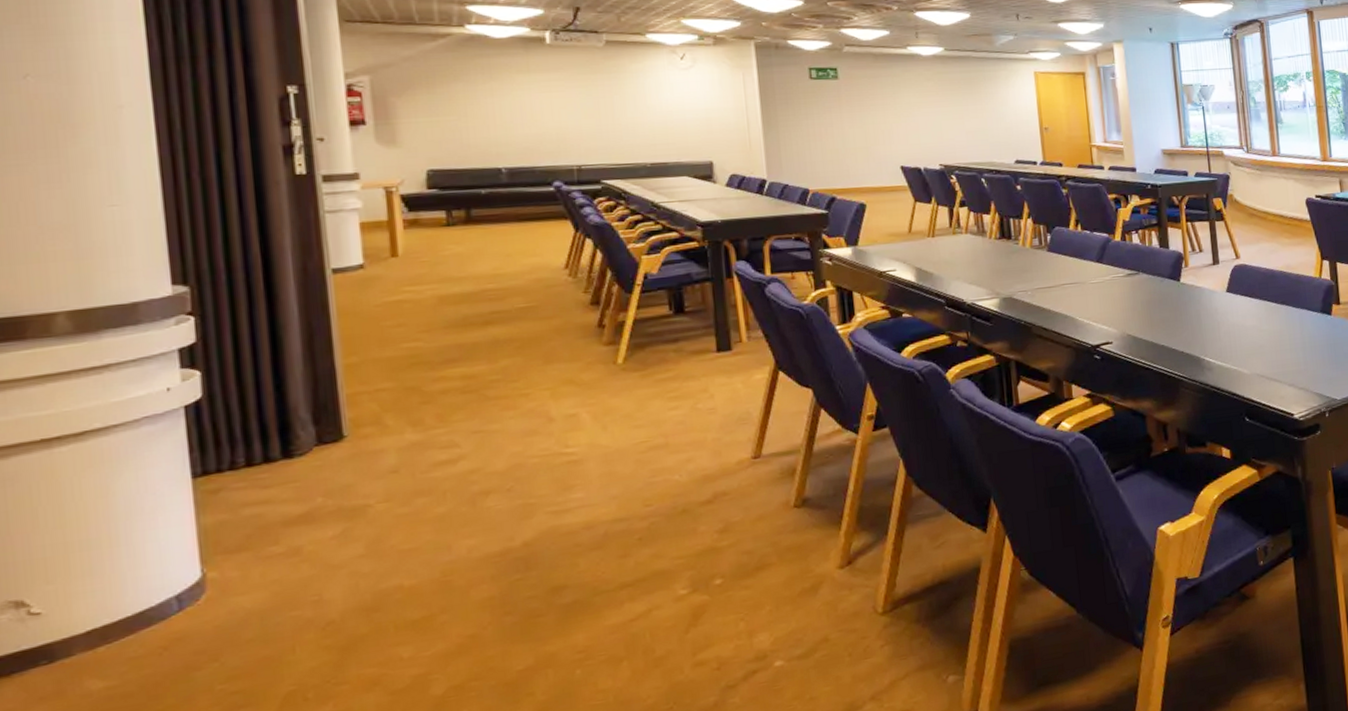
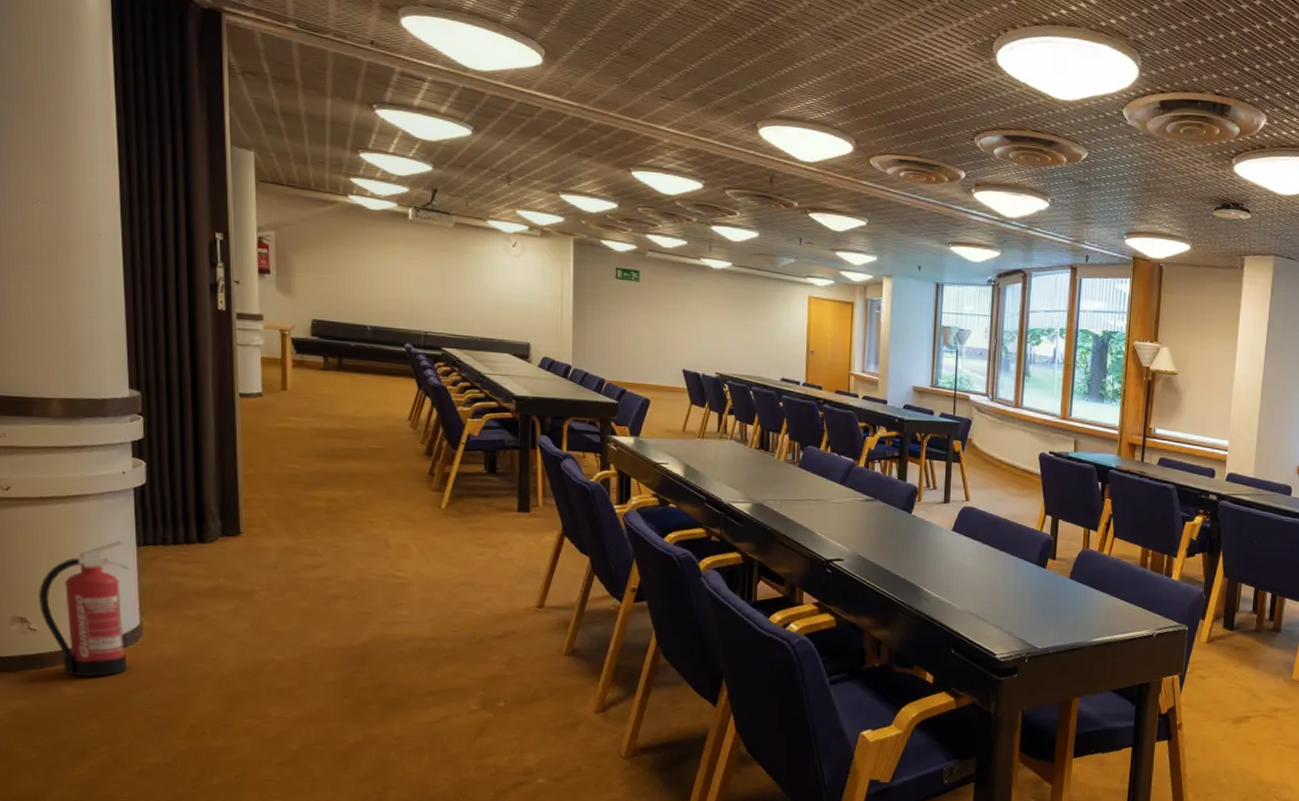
fire extinguisher: none [43,475,184,663] -> present [39,540,129,677]

